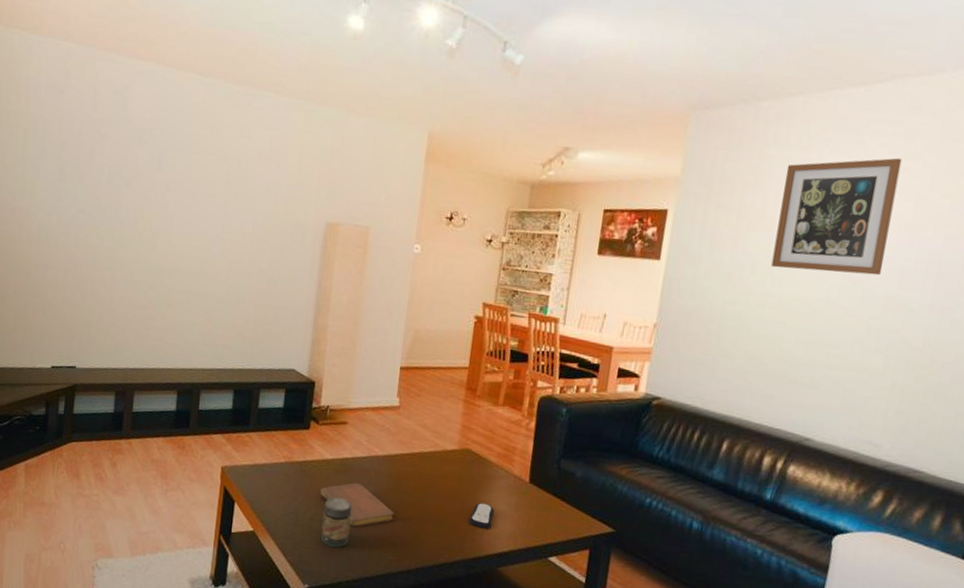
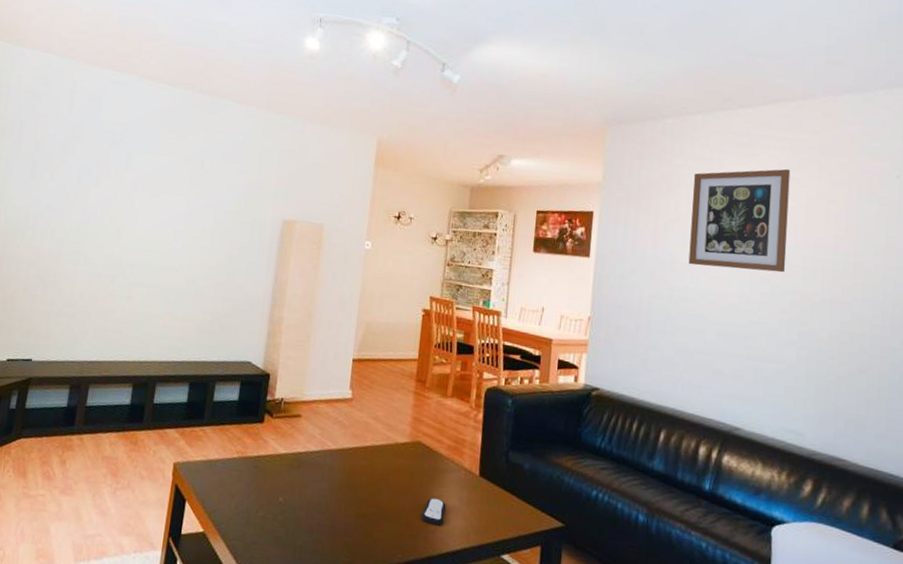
notebook: present [319,483,394,528] -> none [272,478,347,527]
jar: present [321,497,352,548] -> none [273,494,305,549]

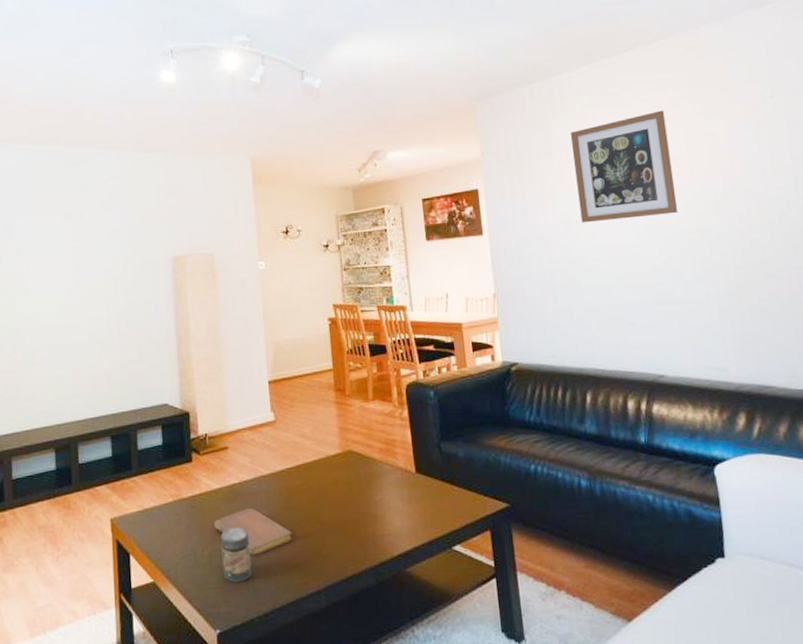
notebook: none [272,478,347,527] -> present [213,508,292,556]
jar: none [273,494,305,549] -> present [220,527,252,582]
remote control: present [421,497,446,526] -> none [366,503,390,530]

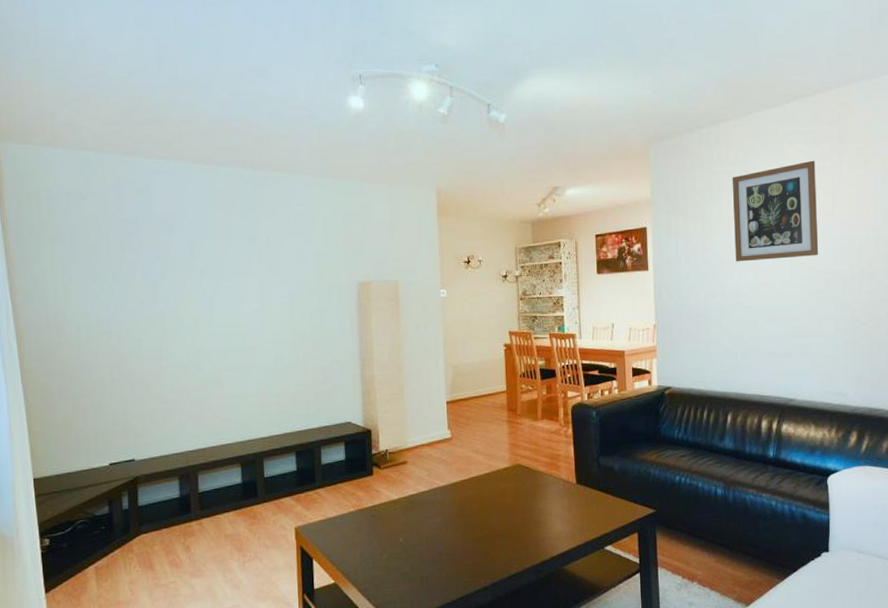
notebook: present [213,508,292,556] -> none [391,516,464,559]
jar: present [220,527,252,582] -> none [398,533,426,582]

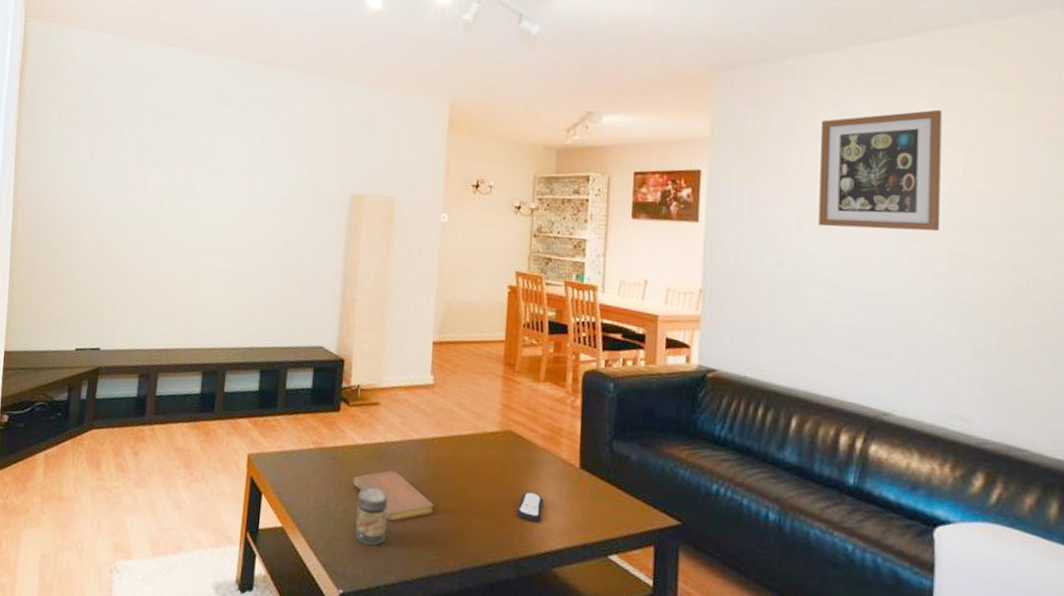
notebook: none [391,516,464,559] -> present [352,471,434,522]
jar: none [398,533,426,582] -> present [355,487,388,546]
remote control: none [530,510,551,534] -> present [515,491,544,523]

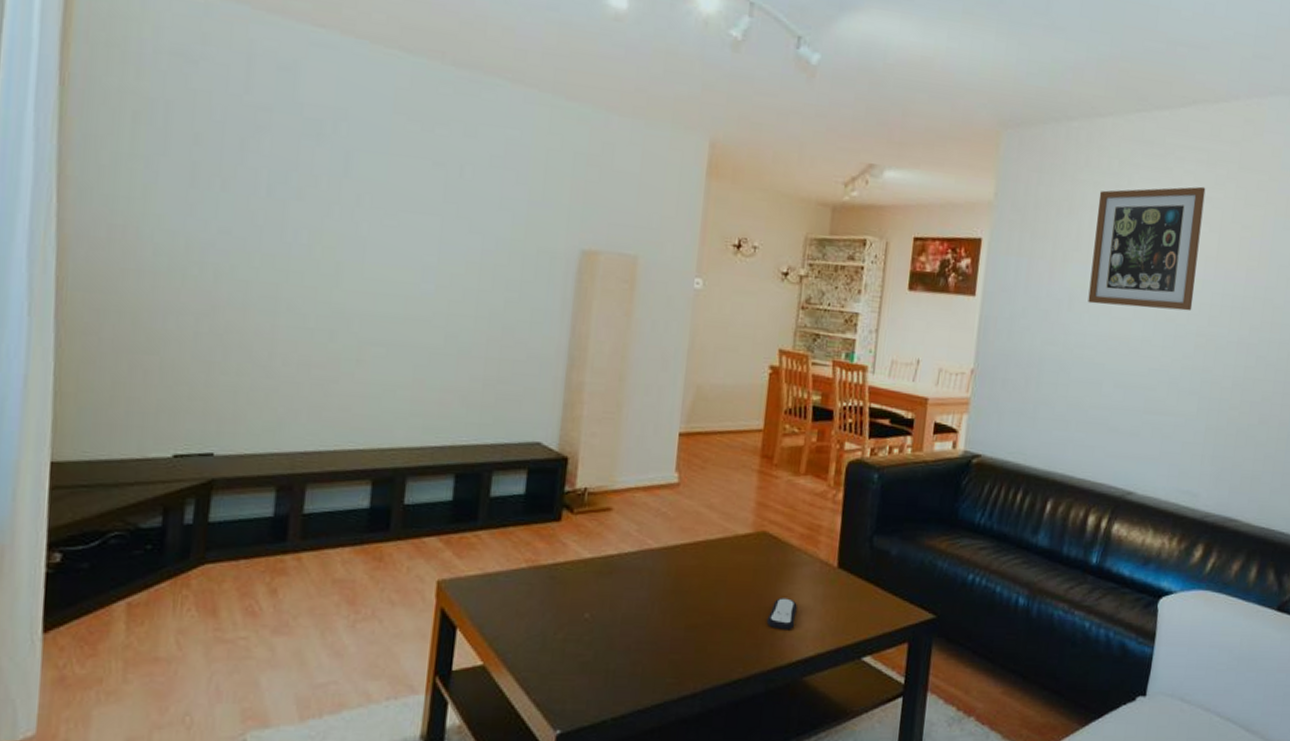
notebook: present [352,471,434,522] -> none [575,587,674,646]
jar: present [355,487,388,546] -> none [577,608,619,675]

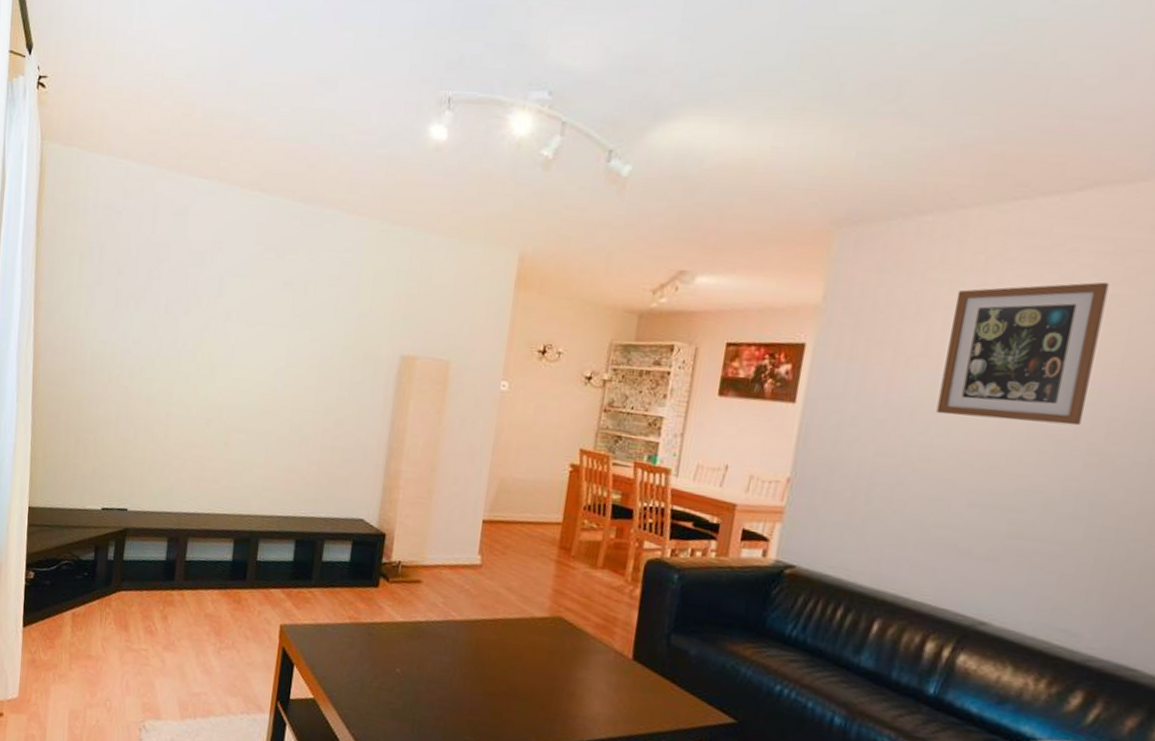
remote control: present [766,598,797,630] -> none [559,680,591,711]

